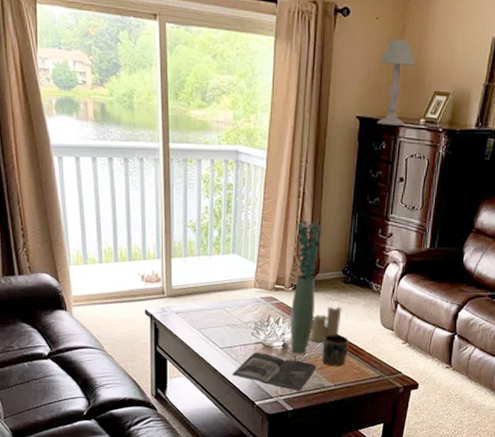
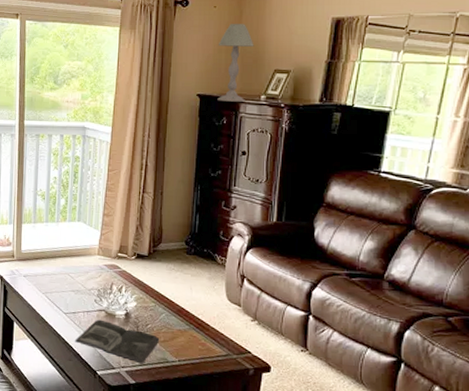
vase: present [290,216,322,354] -> none [132,187,165,325]
candle: present [311,302,342,343] -> none [153,273,186,314]
mug: present [322,334,349,368] -> none [165,305,193,342]

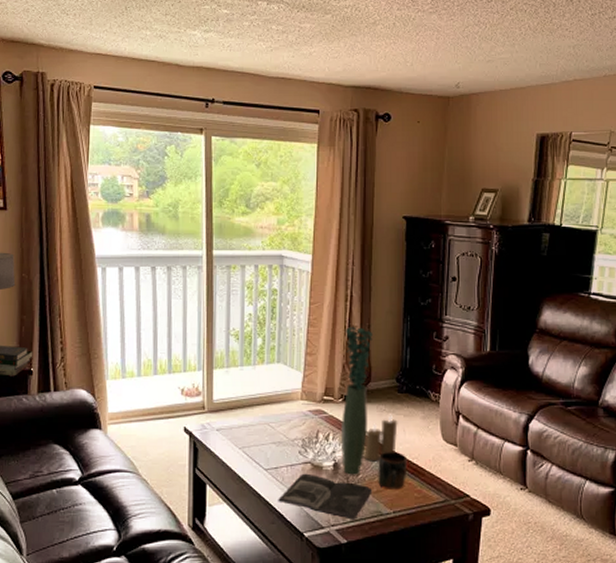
vase: none [132,187,165,325] -> present [341,320,372,475]
candle: none [153,273,186,314] -> present [364,414,398,462]
mug: none [165,305,193,342] -> present [378,451,408,491]
table lamp: present [217,24,254,102] -> none [423,140,460,224]

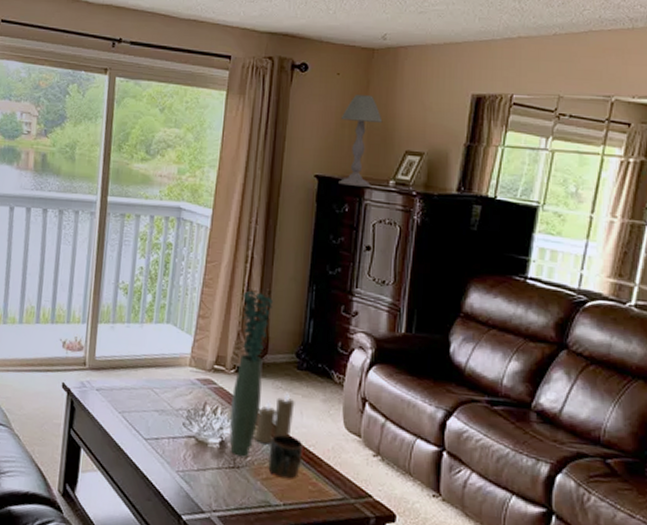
magazine: present [278,473,373,520] -> none [156,448,262,508]
table lamp: none [423,140,460,224] -> present [339,95,383,187]

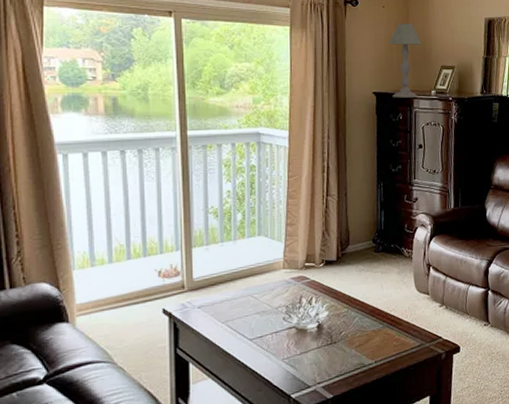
vase: present [229,284,273,457] -> none [323,190,349,333]
candle: present [255,392,295,444] -> none [346,272,376,319]
mug: present [268,433,303,481] -> none [359,306,386,343]

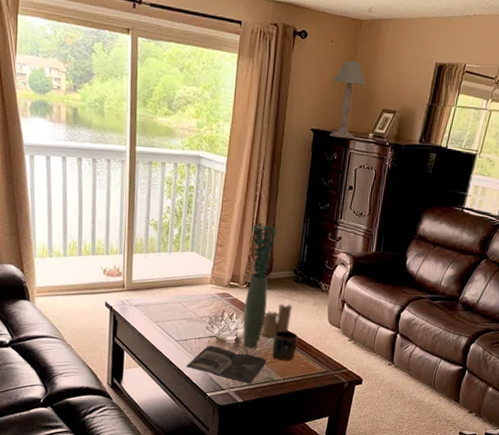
magazine: none [264,337,355,375] -> present [186,345,267,384]
vase: none [323,190,349,333] -> present [242,218,276,348]
candle: none [346,272,376,319] -> present [262,299,293,338]
mug: none [359,306,386,343] -> present [272,330,298,362]

